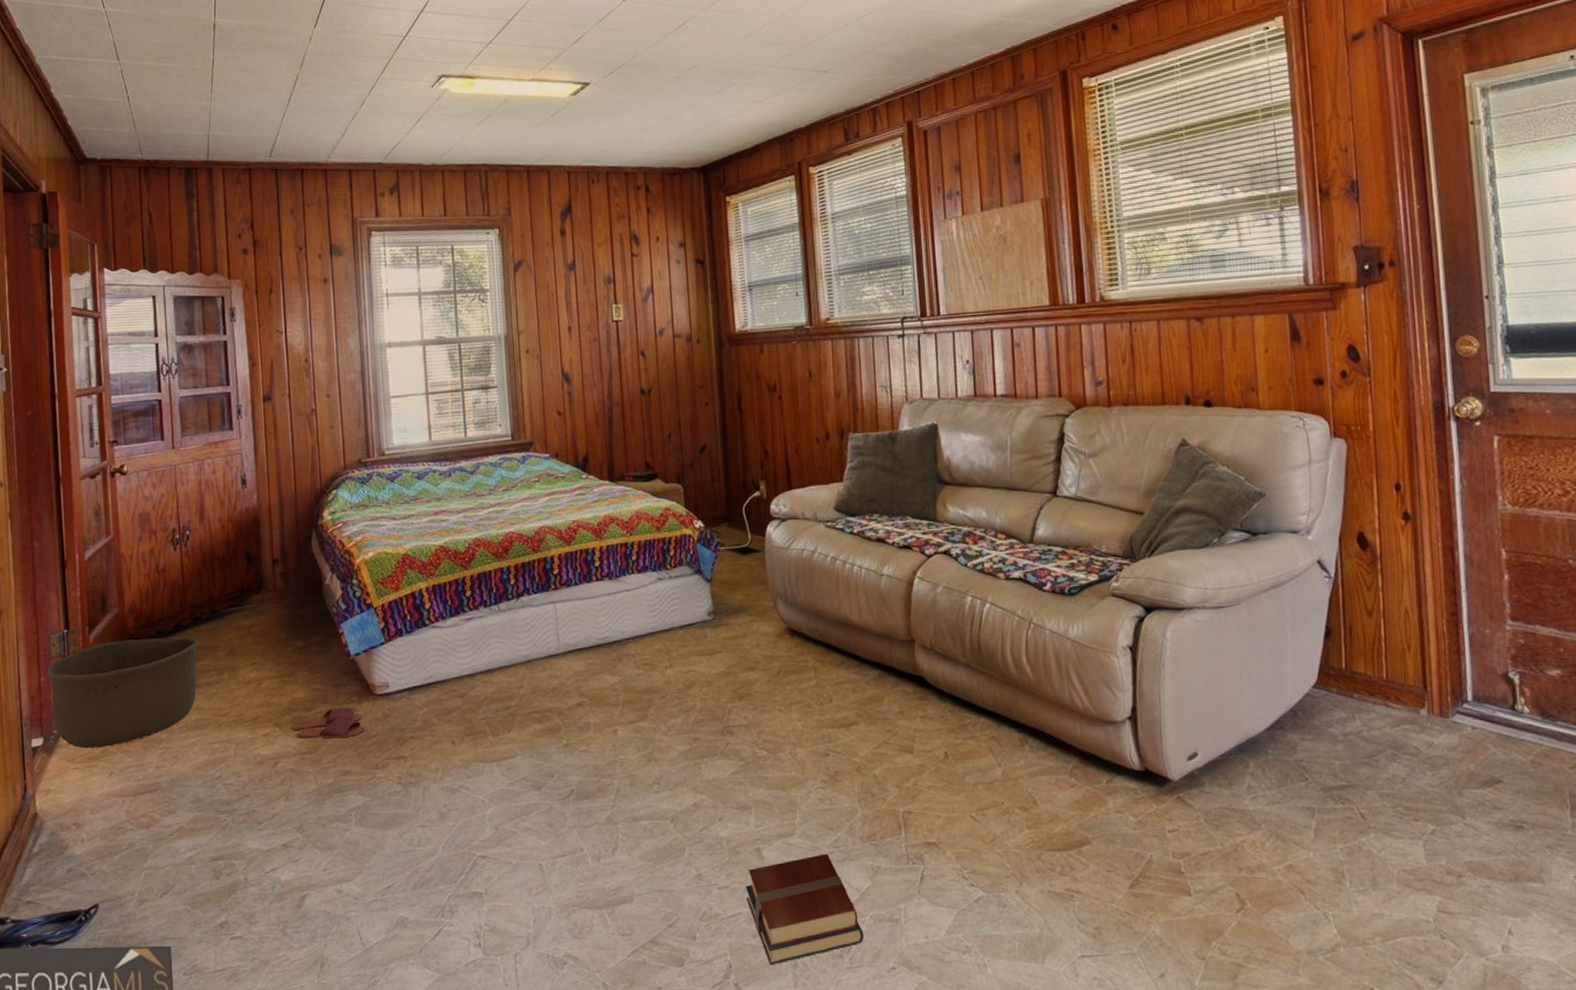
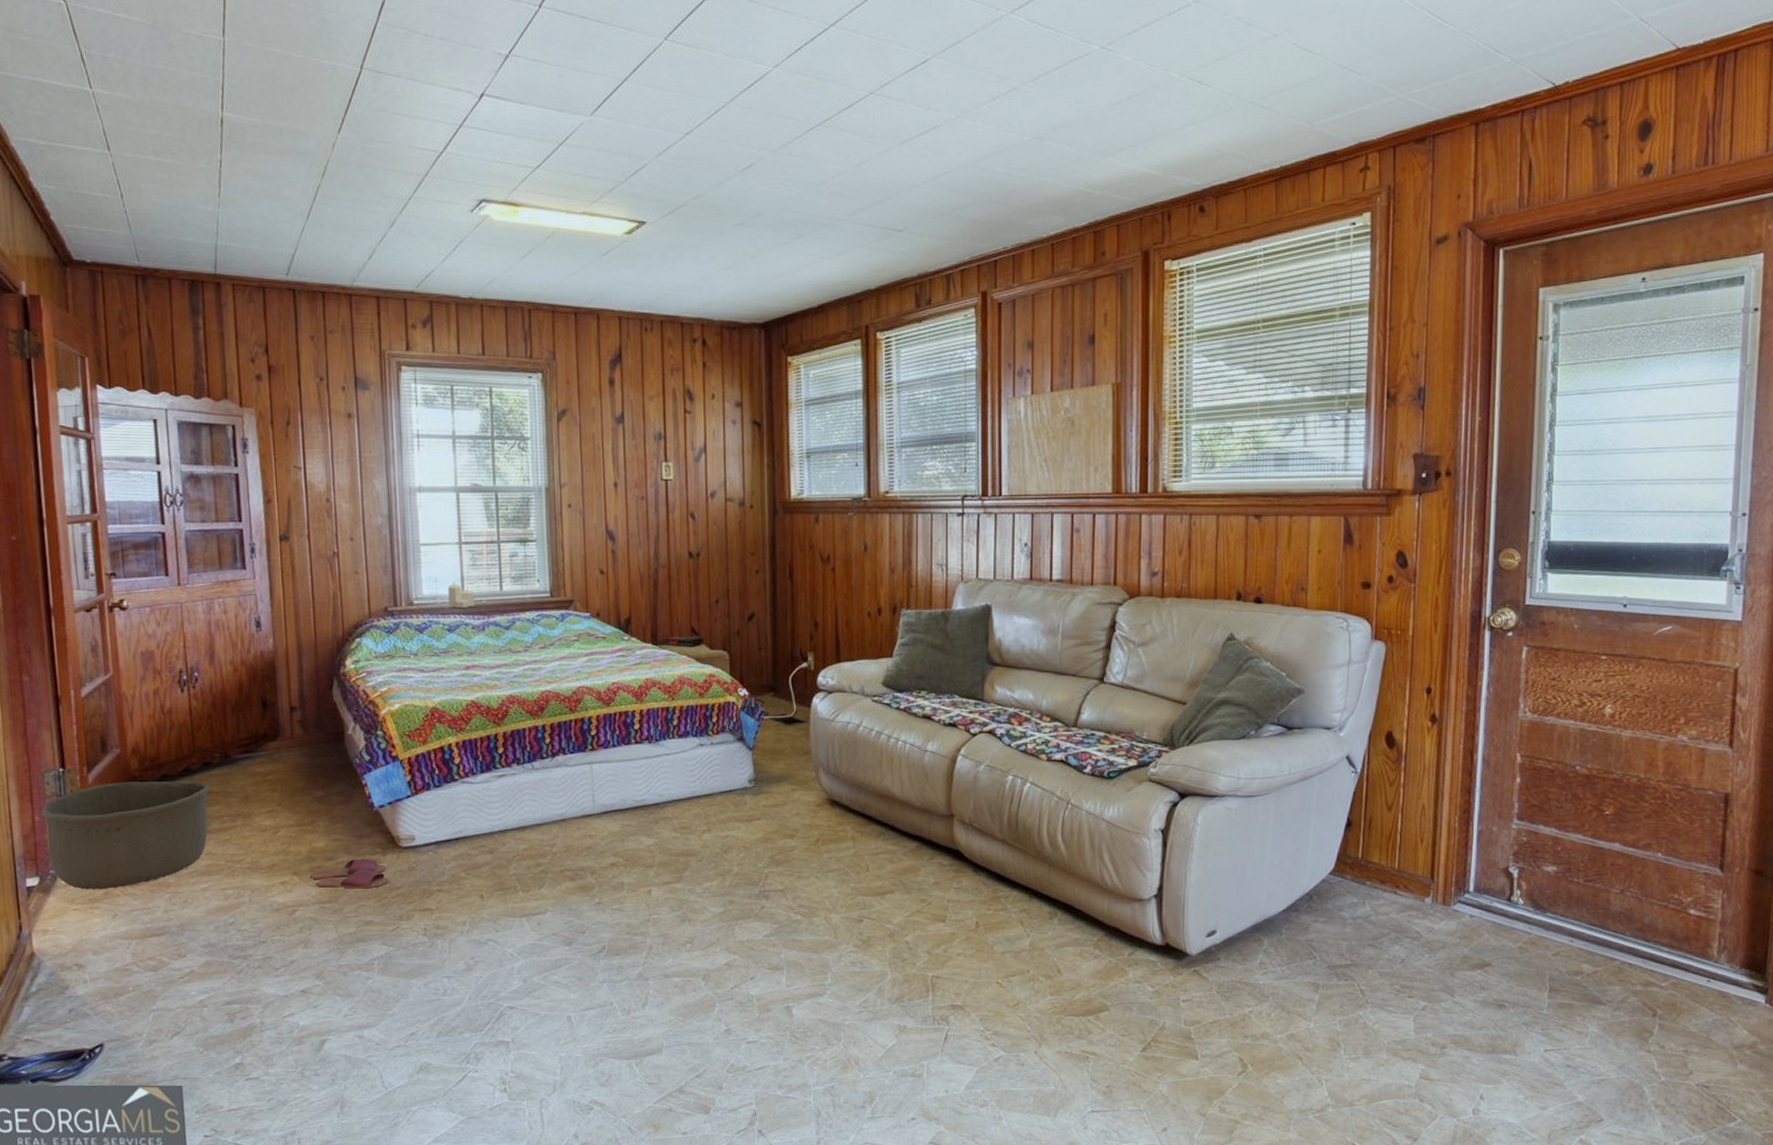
candle: none [416,431,441,457] -> present [448,582,475,609]
books: present [746,853,864,965] -> none [774,1013,886,1114]

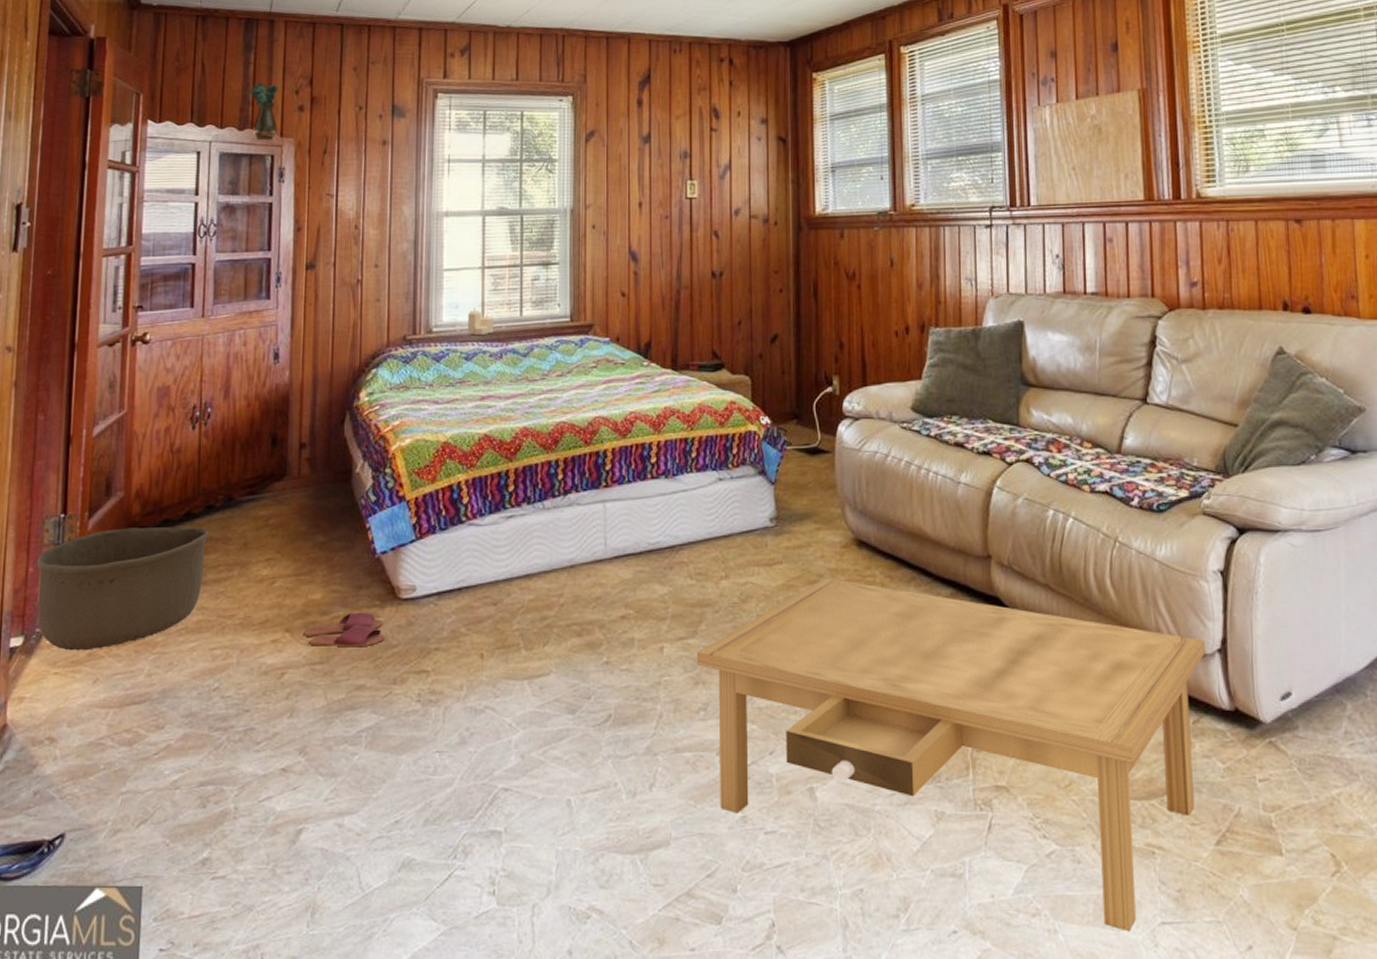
vase: none [202,347,236,410] -> present [250,81,279,141]
coffee table: none [682,832,1143,1118] -> present [696,577,1205,932]

